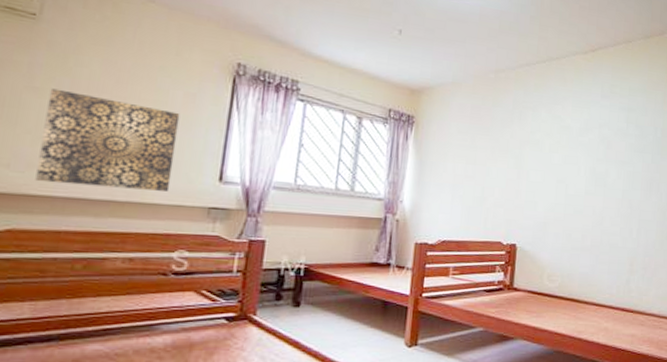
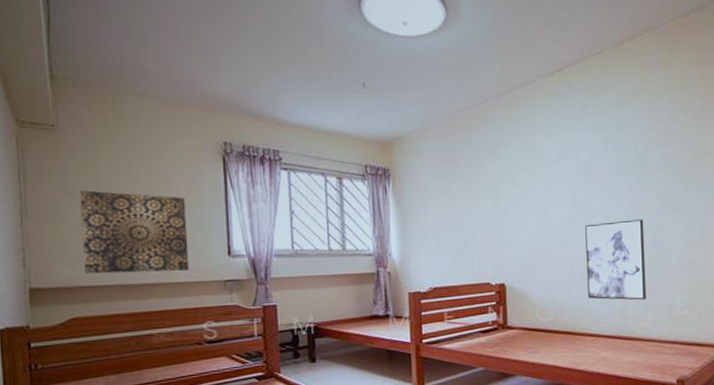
wall art: none [596,196,656,275] -> present [585,219,647,300]

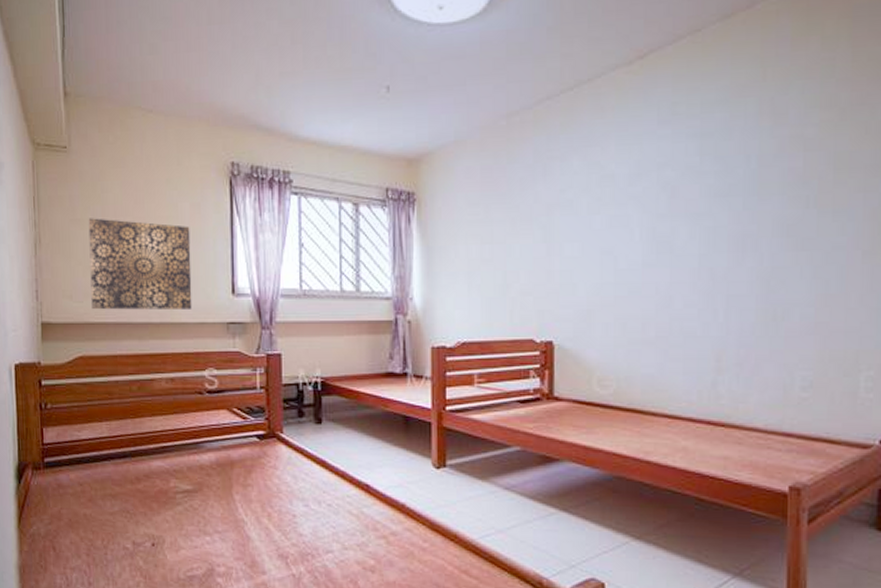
wall art: present [585,219,647,300] -> none [665,261,753,373]

